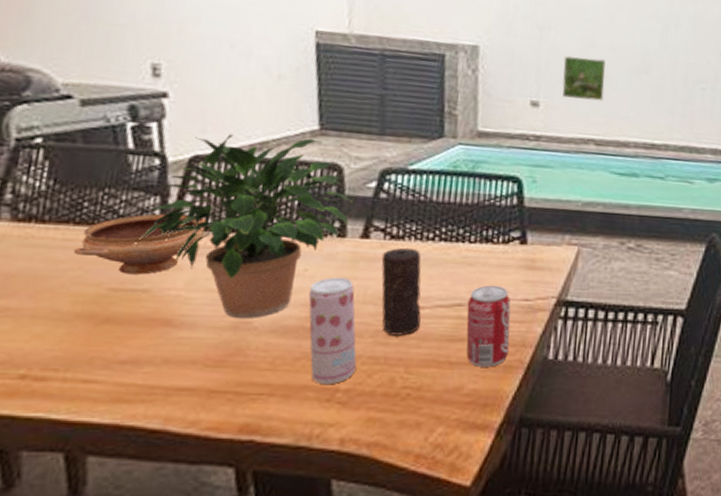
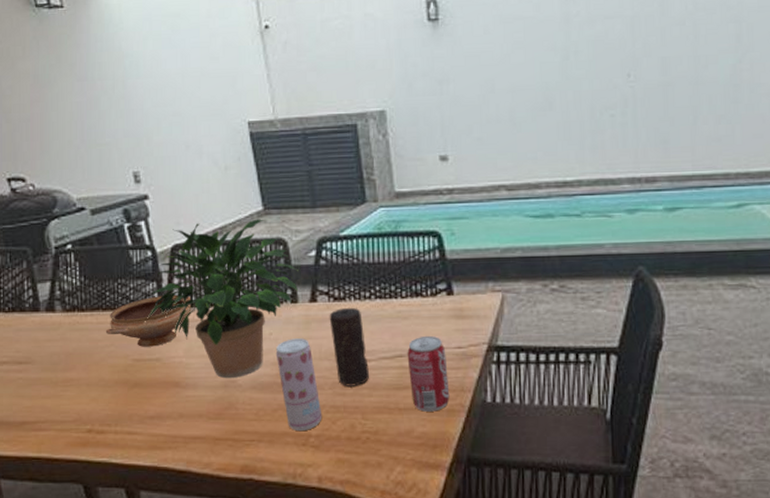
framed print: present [562,55,606,101] -> none [465,102,509,148]

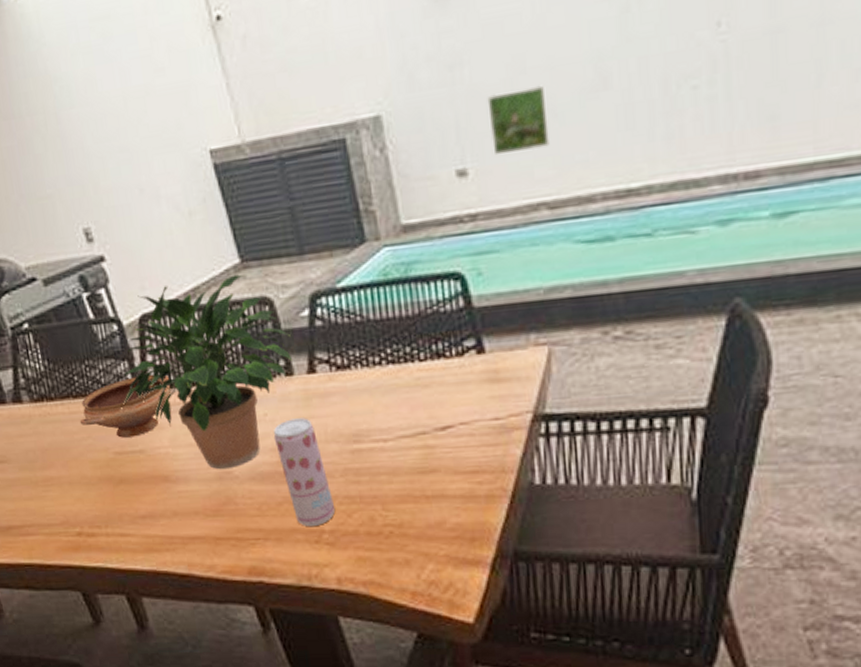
candle: present [329,307,369,387] -> none [332,376,387,473]
beverage can: present [407,335,450,412] -> none [431,405,488,499]
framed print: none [465,102,509,148] -> present [487,85,550,156]

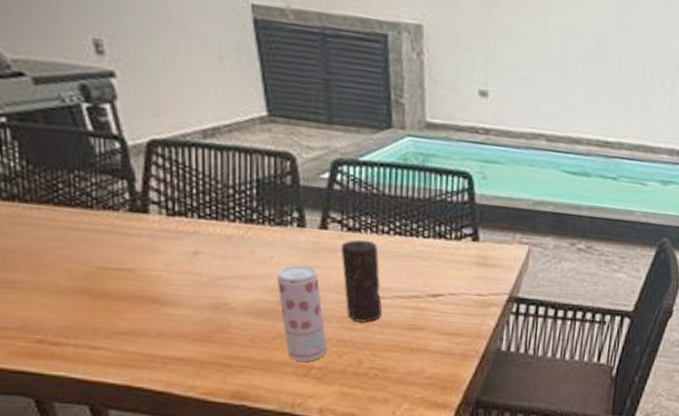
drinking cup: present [79,374,172,438] -> none [58,197,174,256]
potted plant: present [121,274,293,469] -> none [112,118,308,300]
candle: none [332,376,387,473] -> present [340,240,382,322]
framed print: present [487,85,550,156] -> none [511,38,558,92]

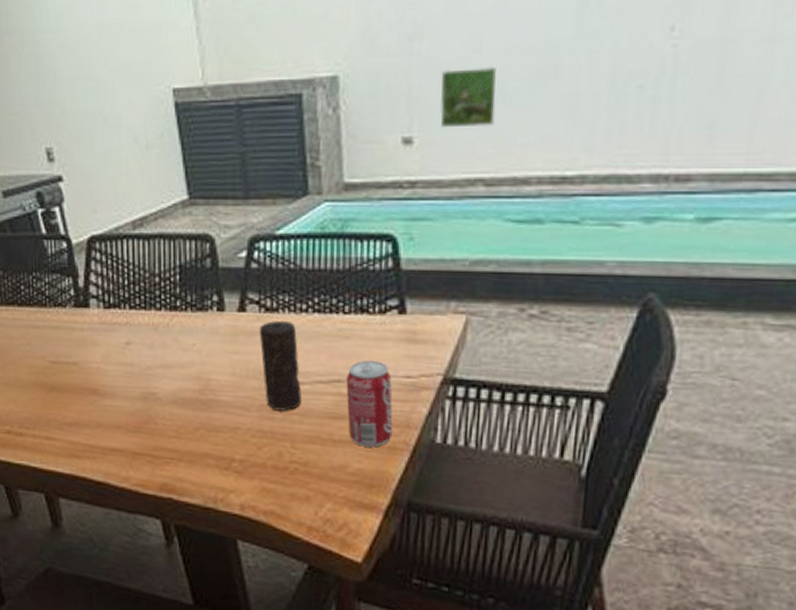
beverage can: present [276,265,327,362] -> none [198,351,248,454]
beverage can: none [424,279,465,355] -> present [346,360,393,447]
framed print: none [511,38,558,92] -> present [440,66,497,128]

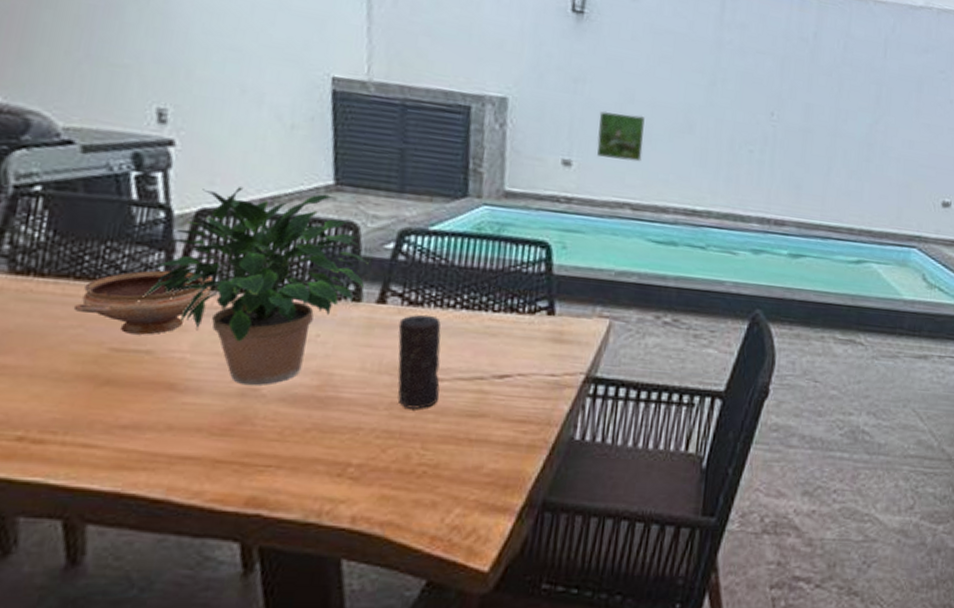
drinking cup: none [21,293,110,349] -> present [73,270,214,335]
potted plant: none [61,210,226,390] -> present [138,187,369,385]
beverage can: present [346,360,393,447] -> none [487,357,536,446]

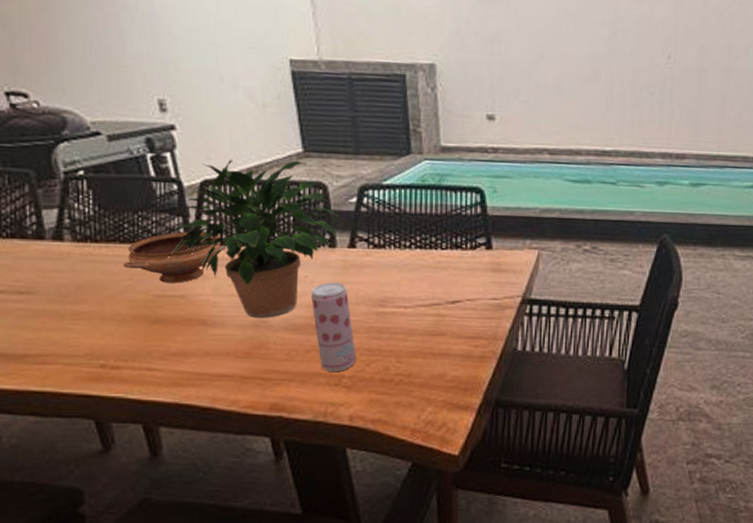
beverage can: none [320,344,370,458] -> present [310,282,357,371]
candle: present [397,314,441,409] -> none [367,255,405,331]
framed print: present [596,111,645,162] -> none [515,68,556,111]

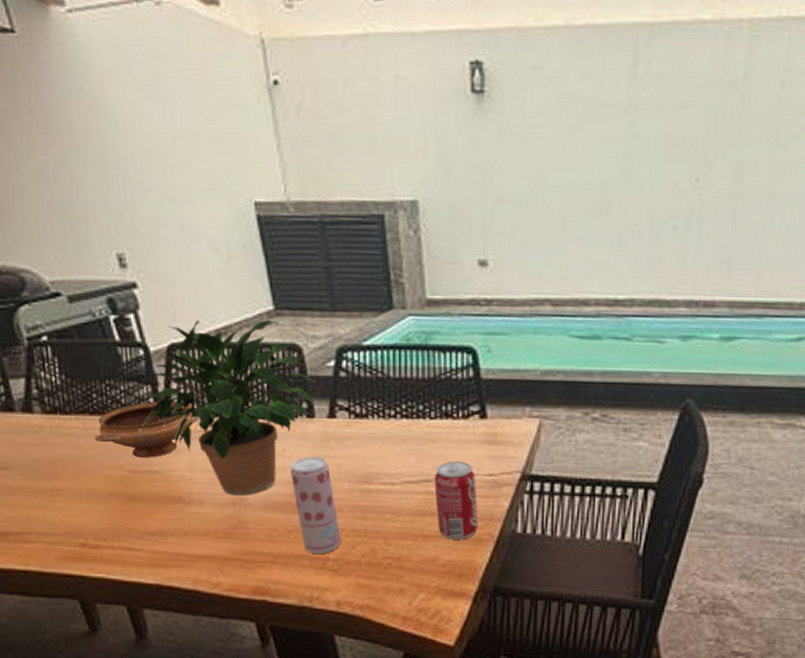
beverage can: none [444,286,483,357] -> present [434,460,478,540]

